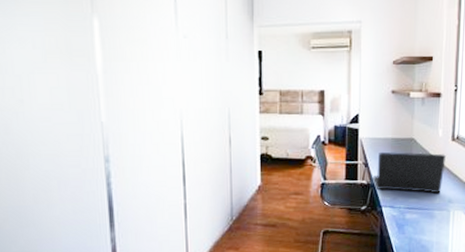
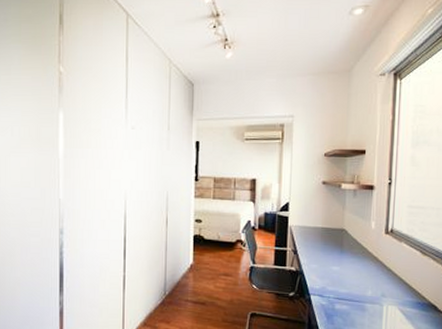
laptop: present [373,151,446,194] -> none [302,240,379,286]

